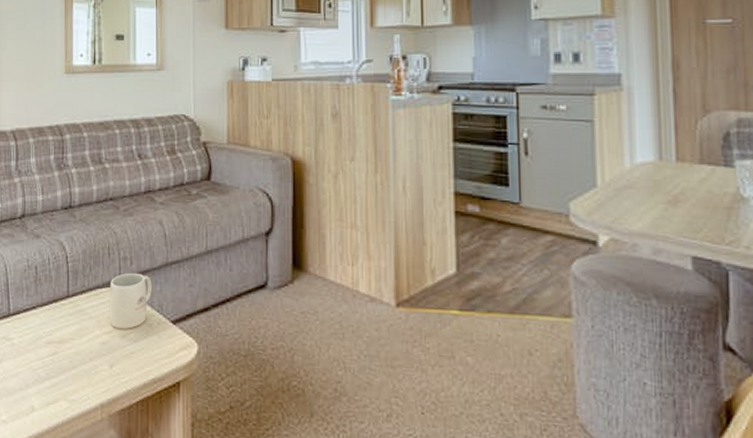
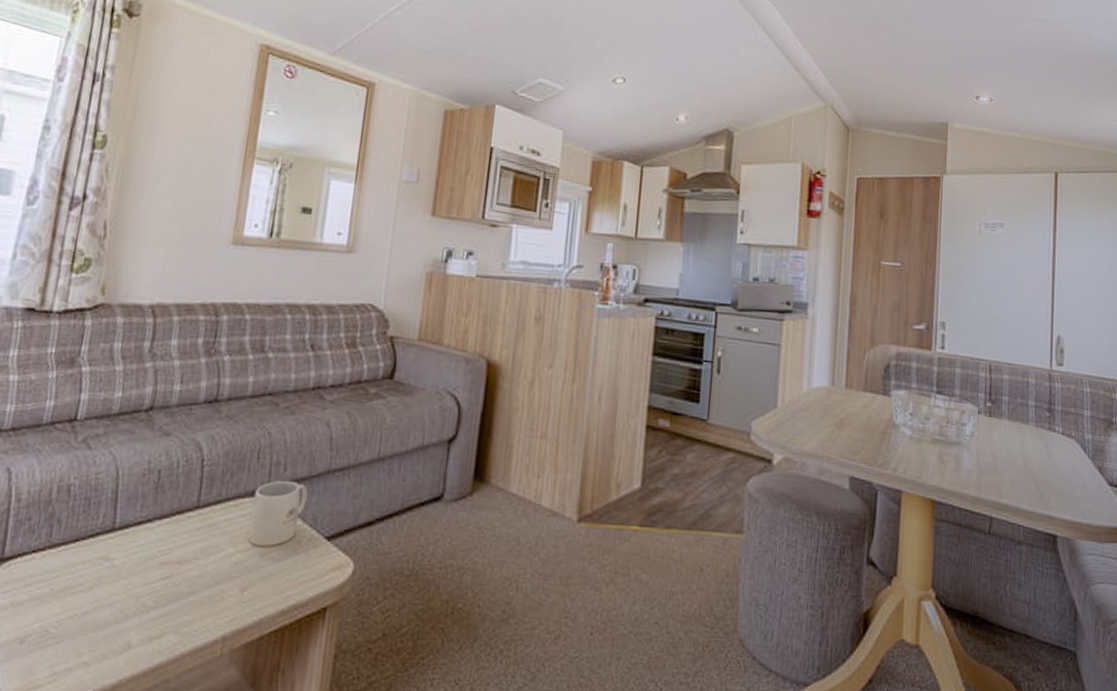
toaster: none [530,54,605,91] -> present [729,280,795,314]

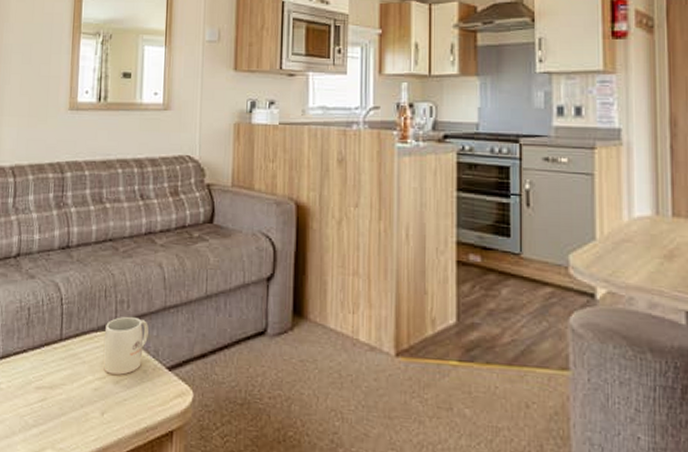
toaster: present [729,280,795,314] -> none [533,108,605,143]

